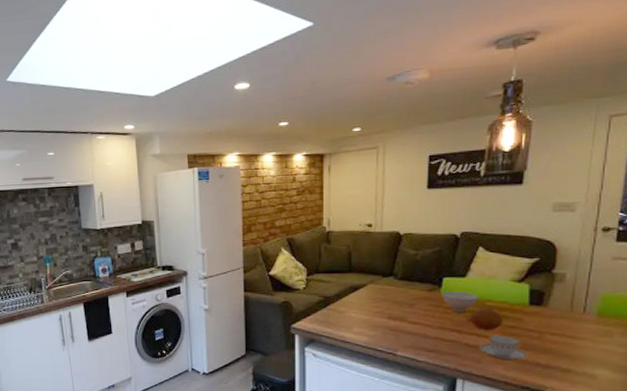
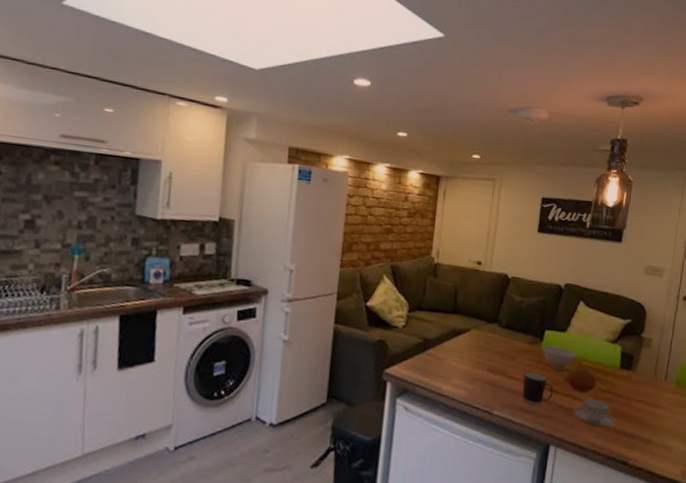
mug: none [423,316,457,345] -> present [522,372,554,406]

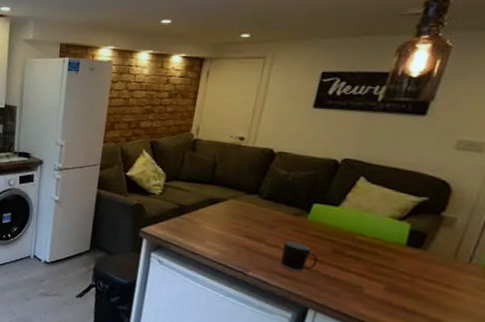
bowl: present [543,346,576,371] -> none [308,218,350,243]
fruit: present [566,368,596,393] -> none [335,241,373,266]
teacup: present [572,398,616,428] -> none [339,271,394,301]

